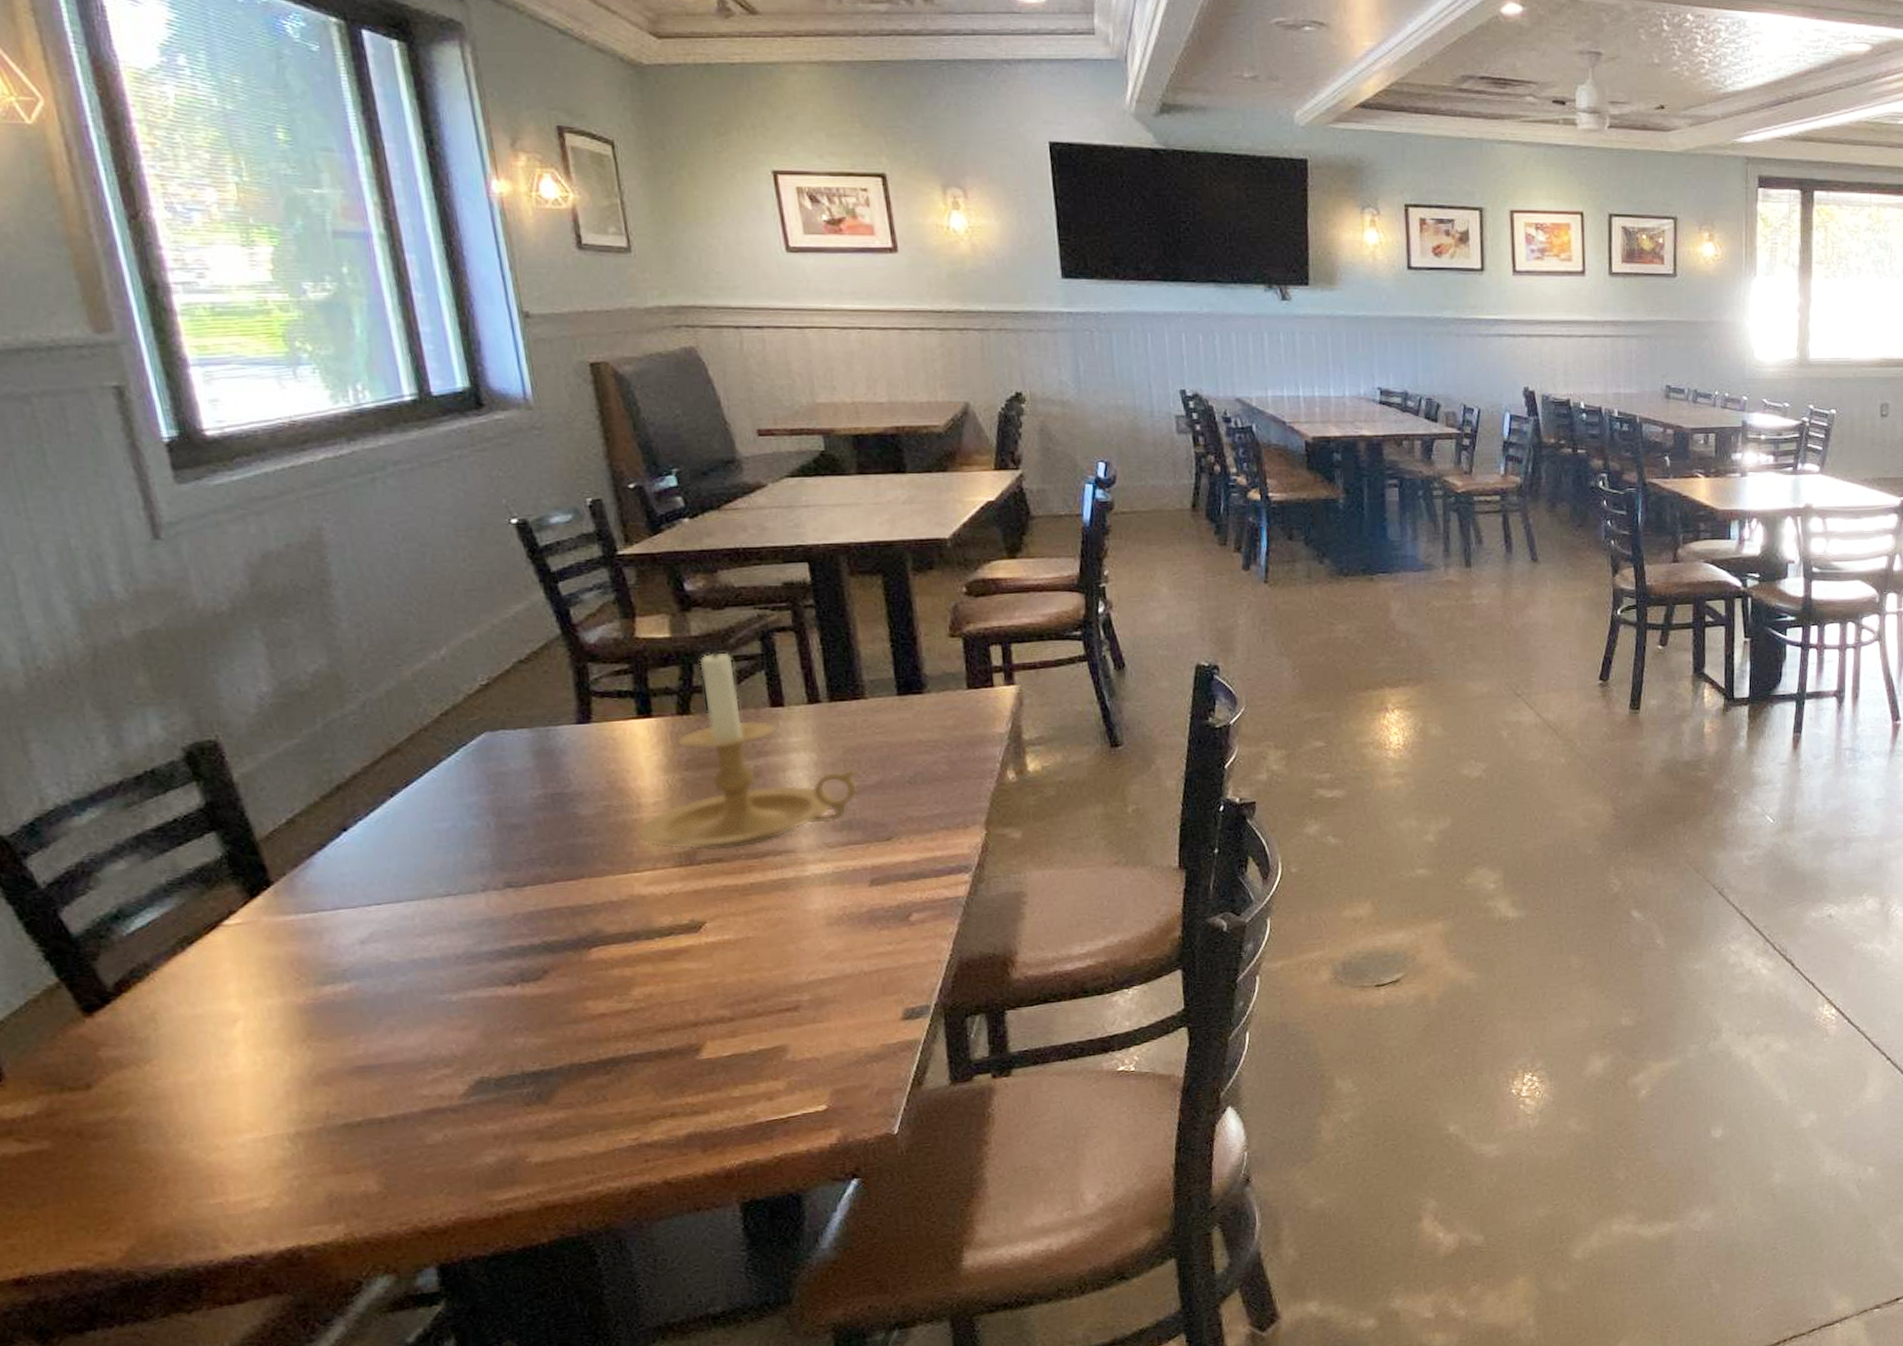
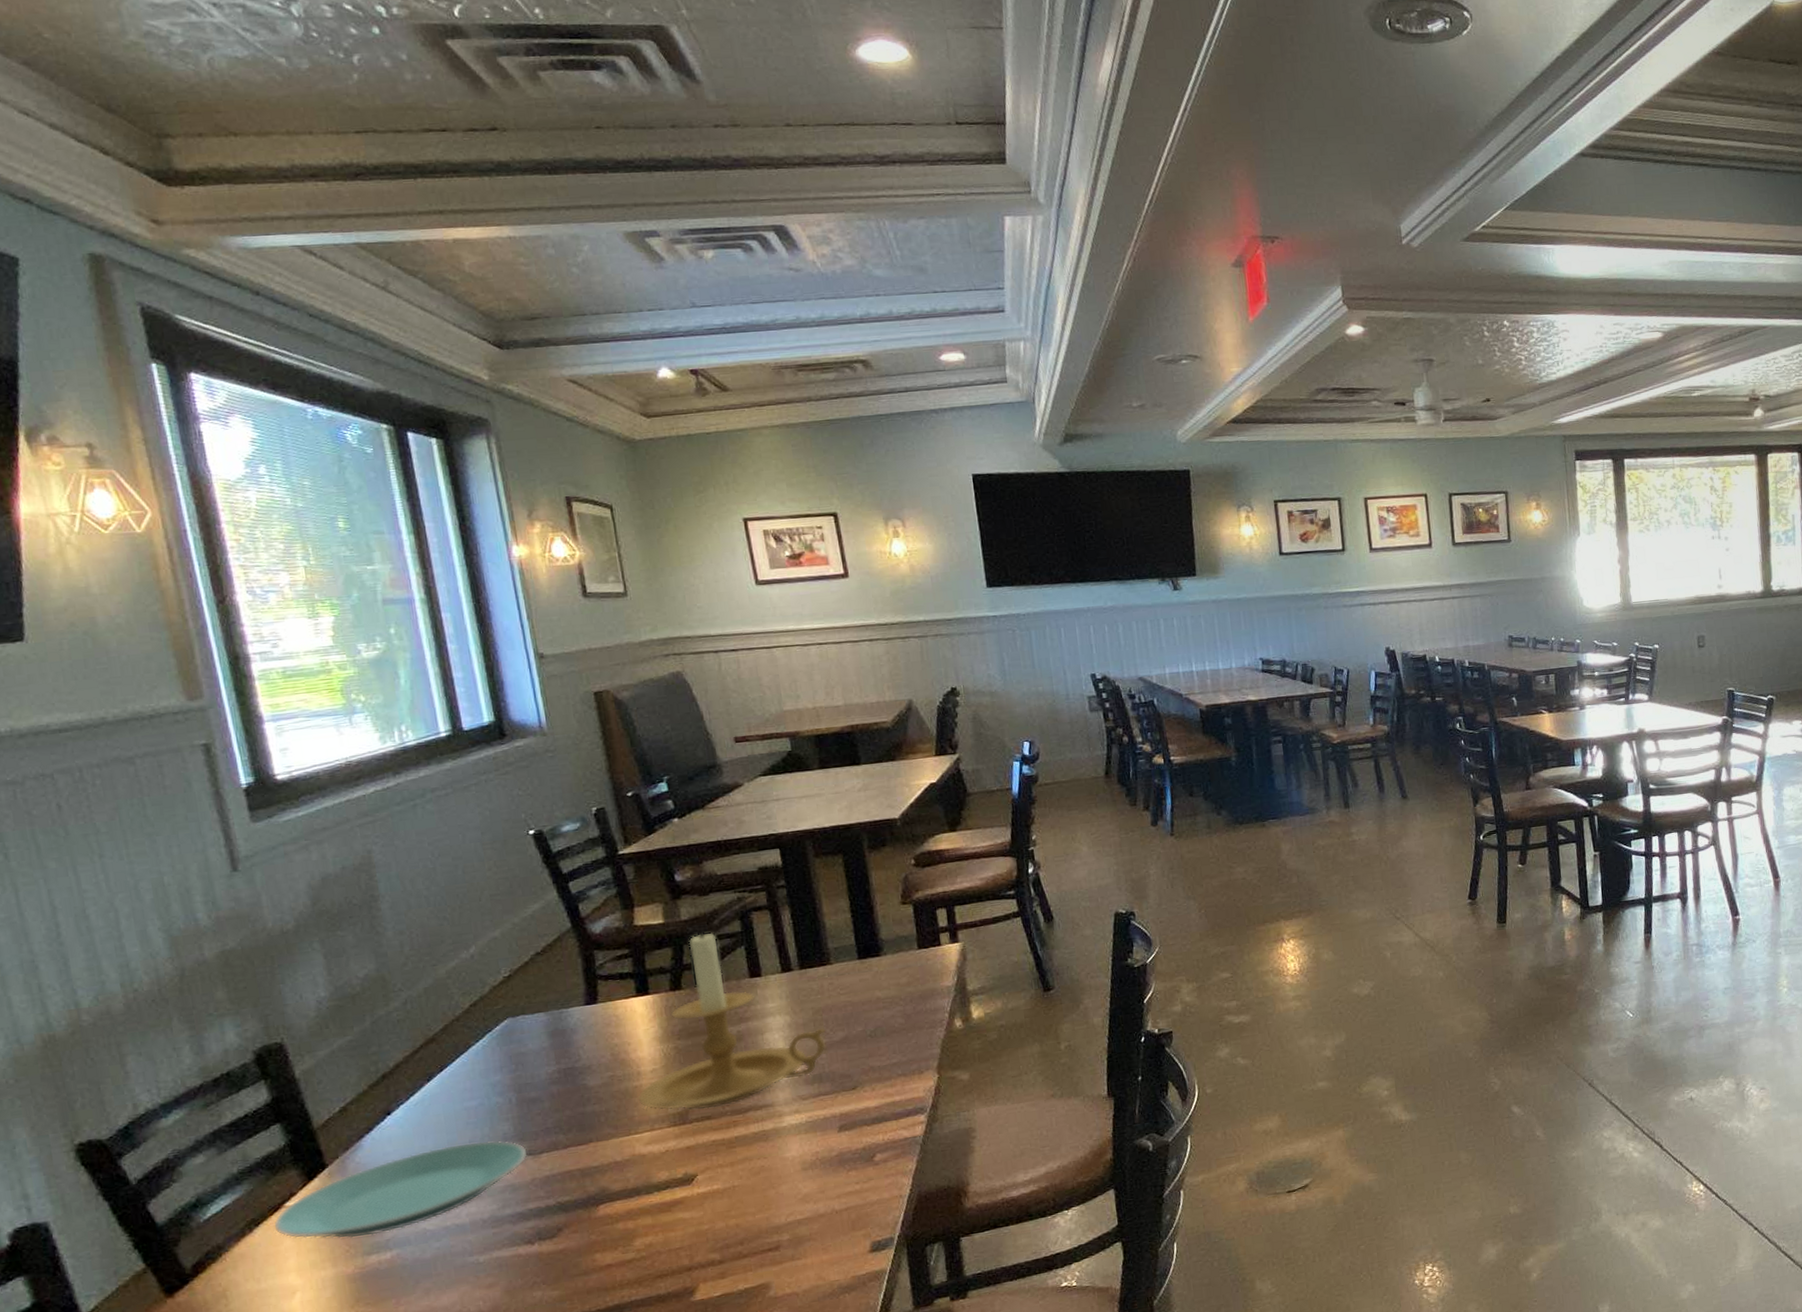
plate: none [210,868,509,965] -> present [274,1140,528,1239]

